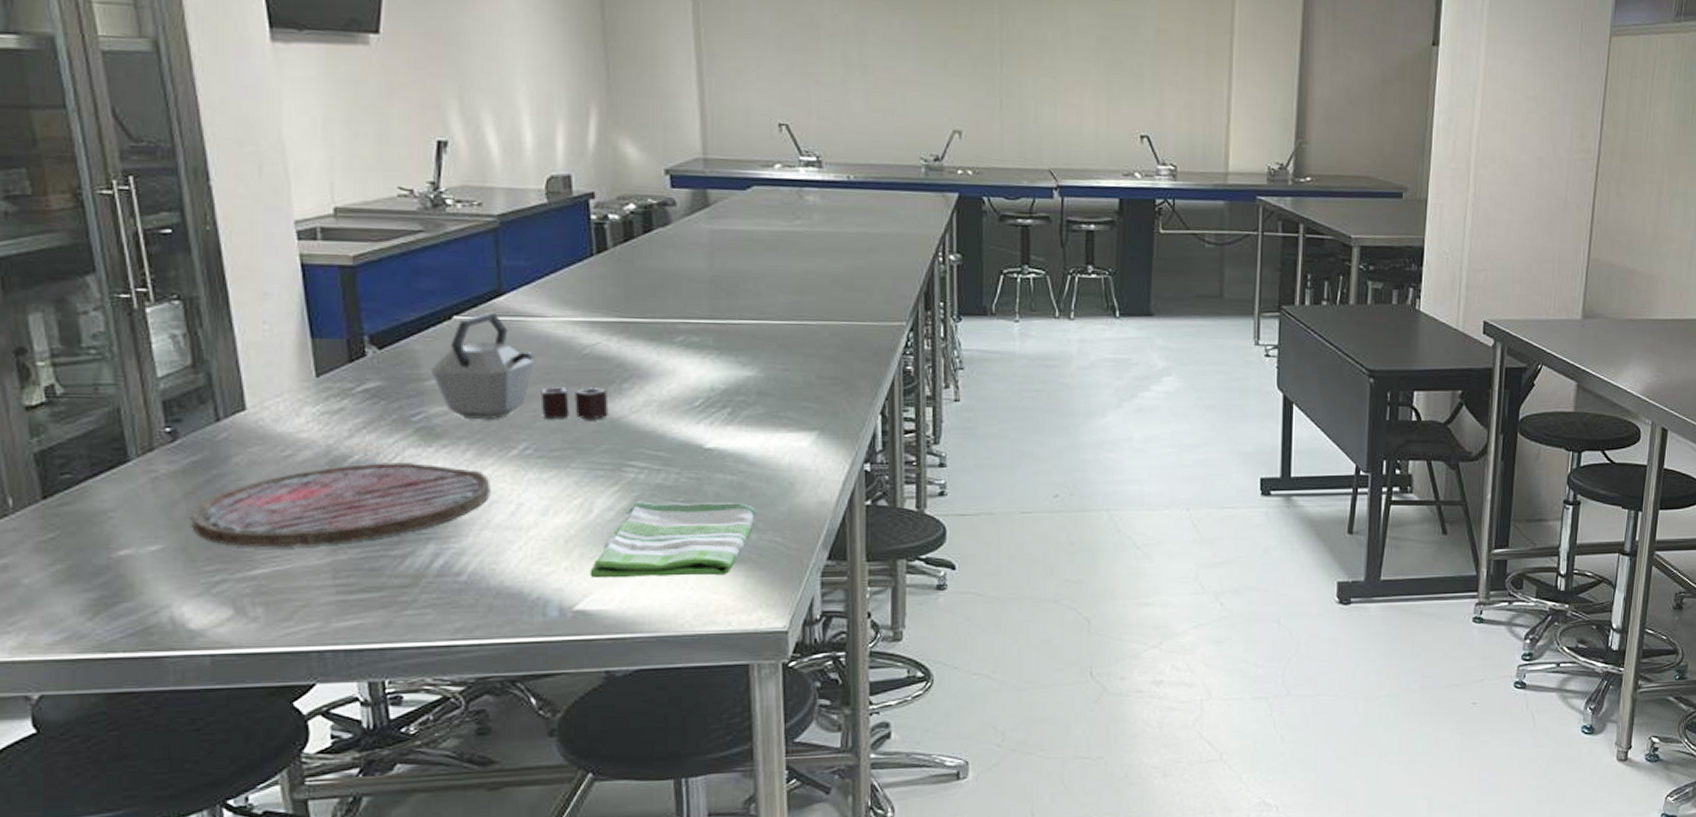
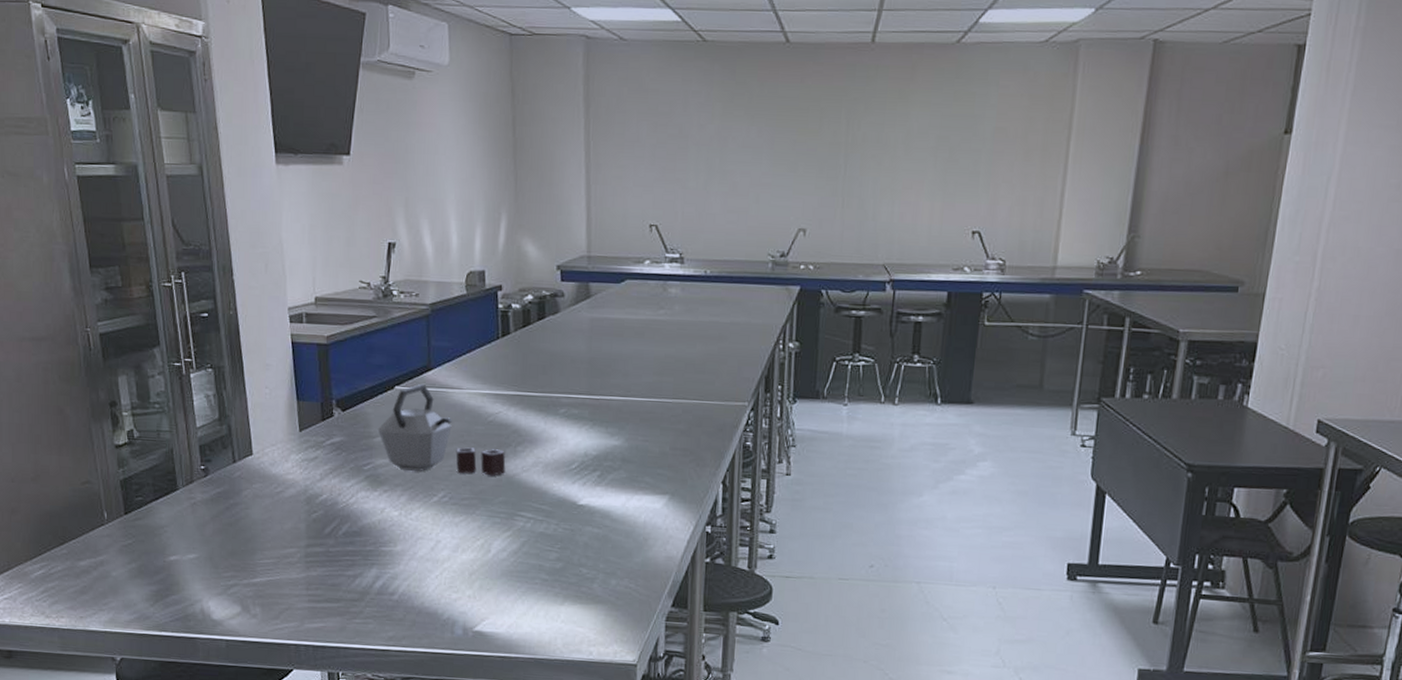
cutting board: present [191,463,491,547] -> none [216,501,417,564]
dish towel: present [590,501,756,579] -> none [486,545,616,613]

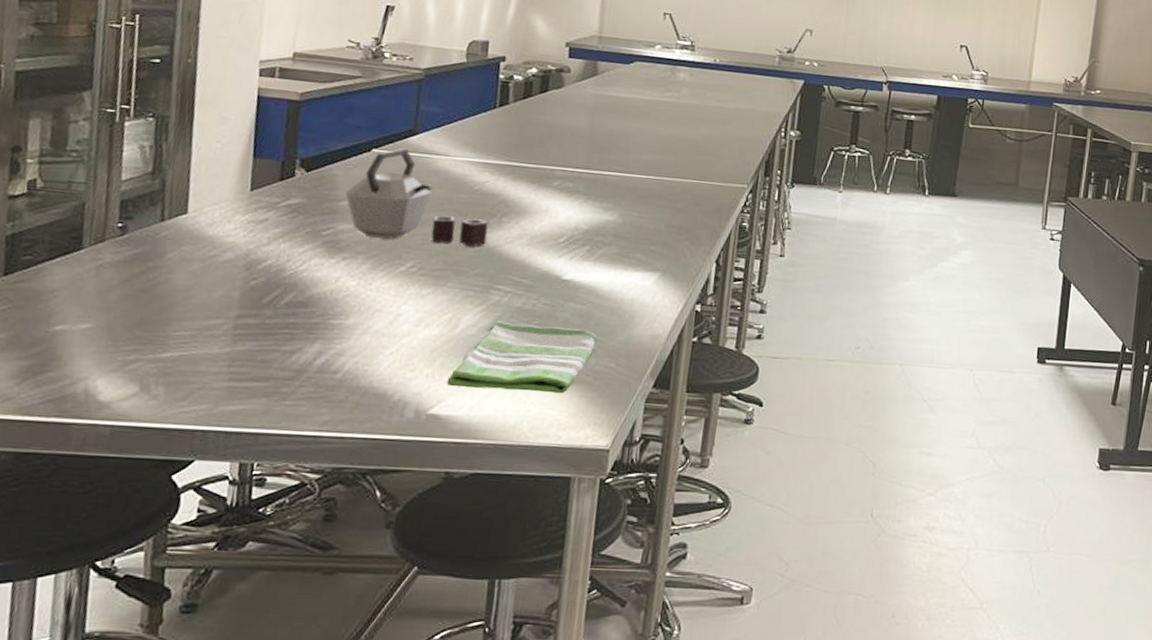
dish towel: none [486,545,616,613] -> present [446,321,598,394]

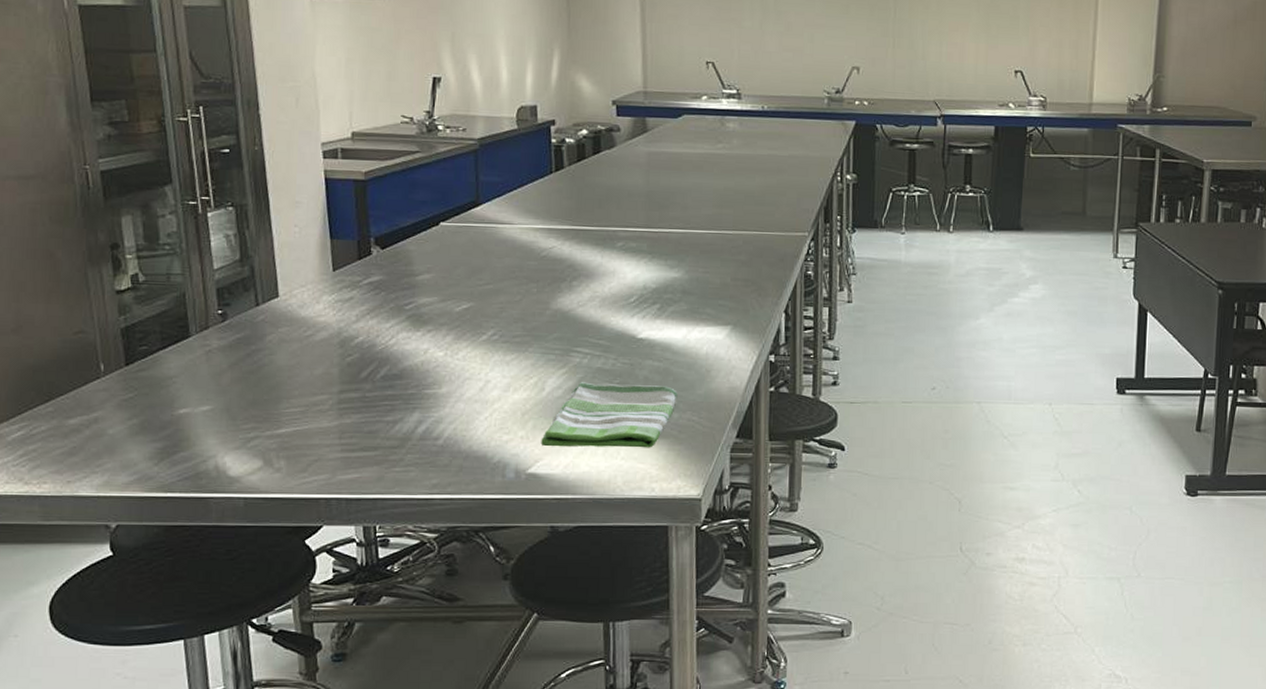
kettle: present [345,148,489,247] -> none [420,220,561,312]

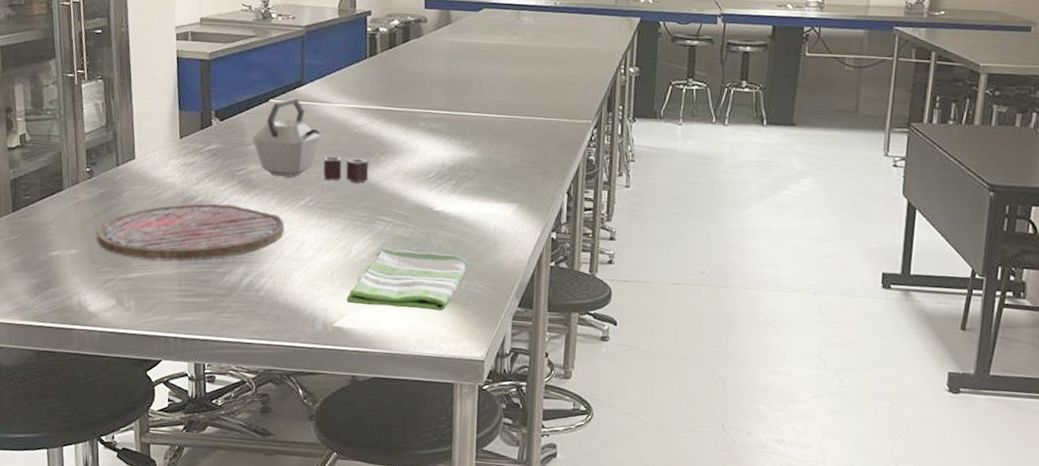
cutting board: none [234,343,465,411] -> present [96,203,285,260]
kettle: none [420,220,561,312] -> present [252,98,369,183]

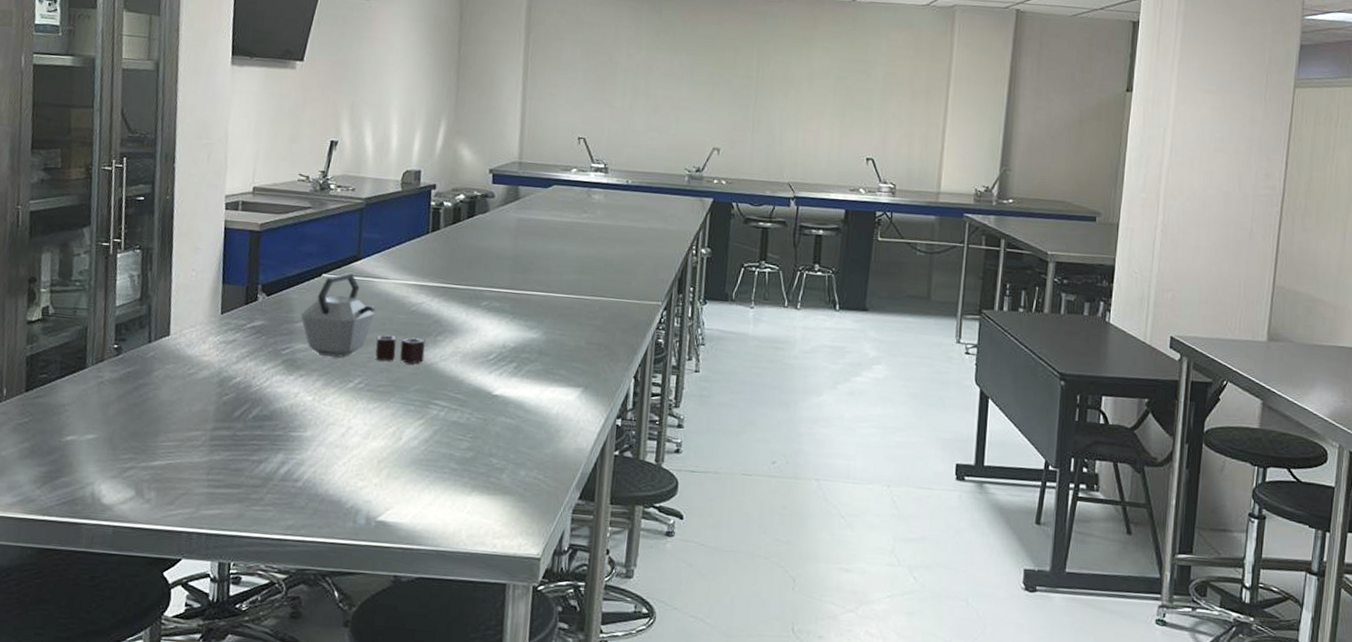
cutting board: present [96,203,285,260] -> none [118,384,330,447]
dish towel: present [346,247,468,311] -> none [393,434,526,504]

